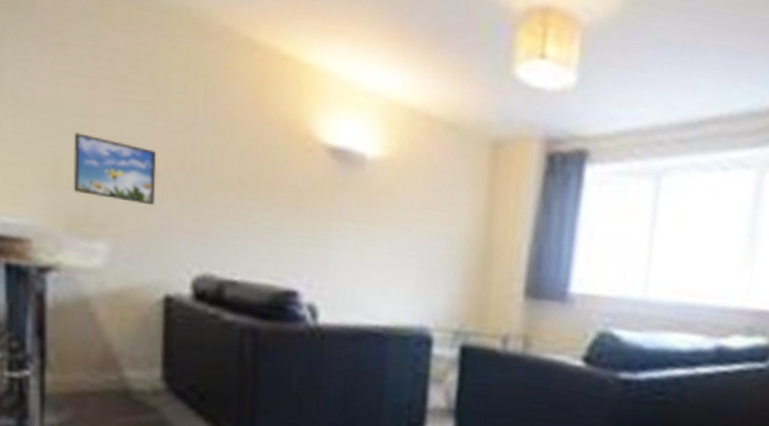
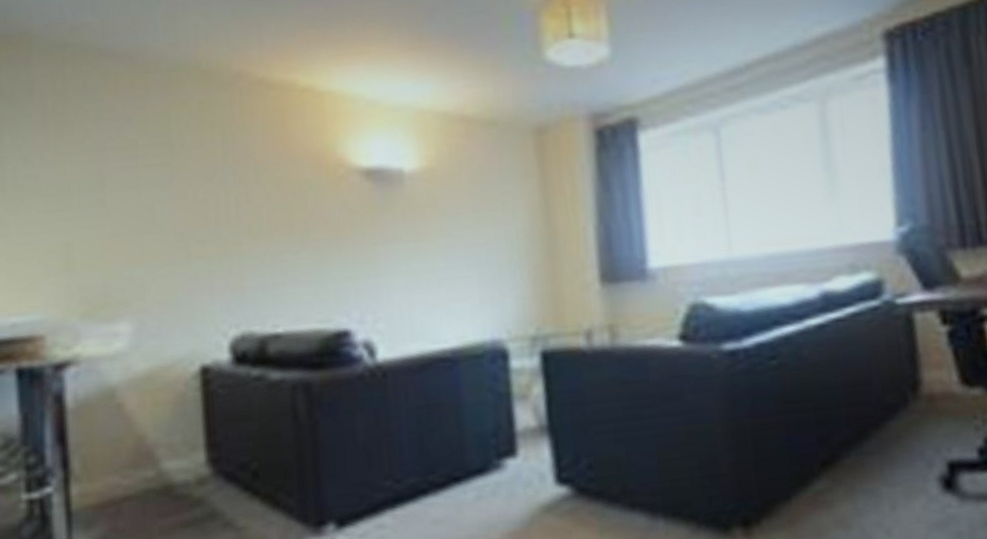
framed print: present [73,131,157,206] -> none [83,209,180,274]

